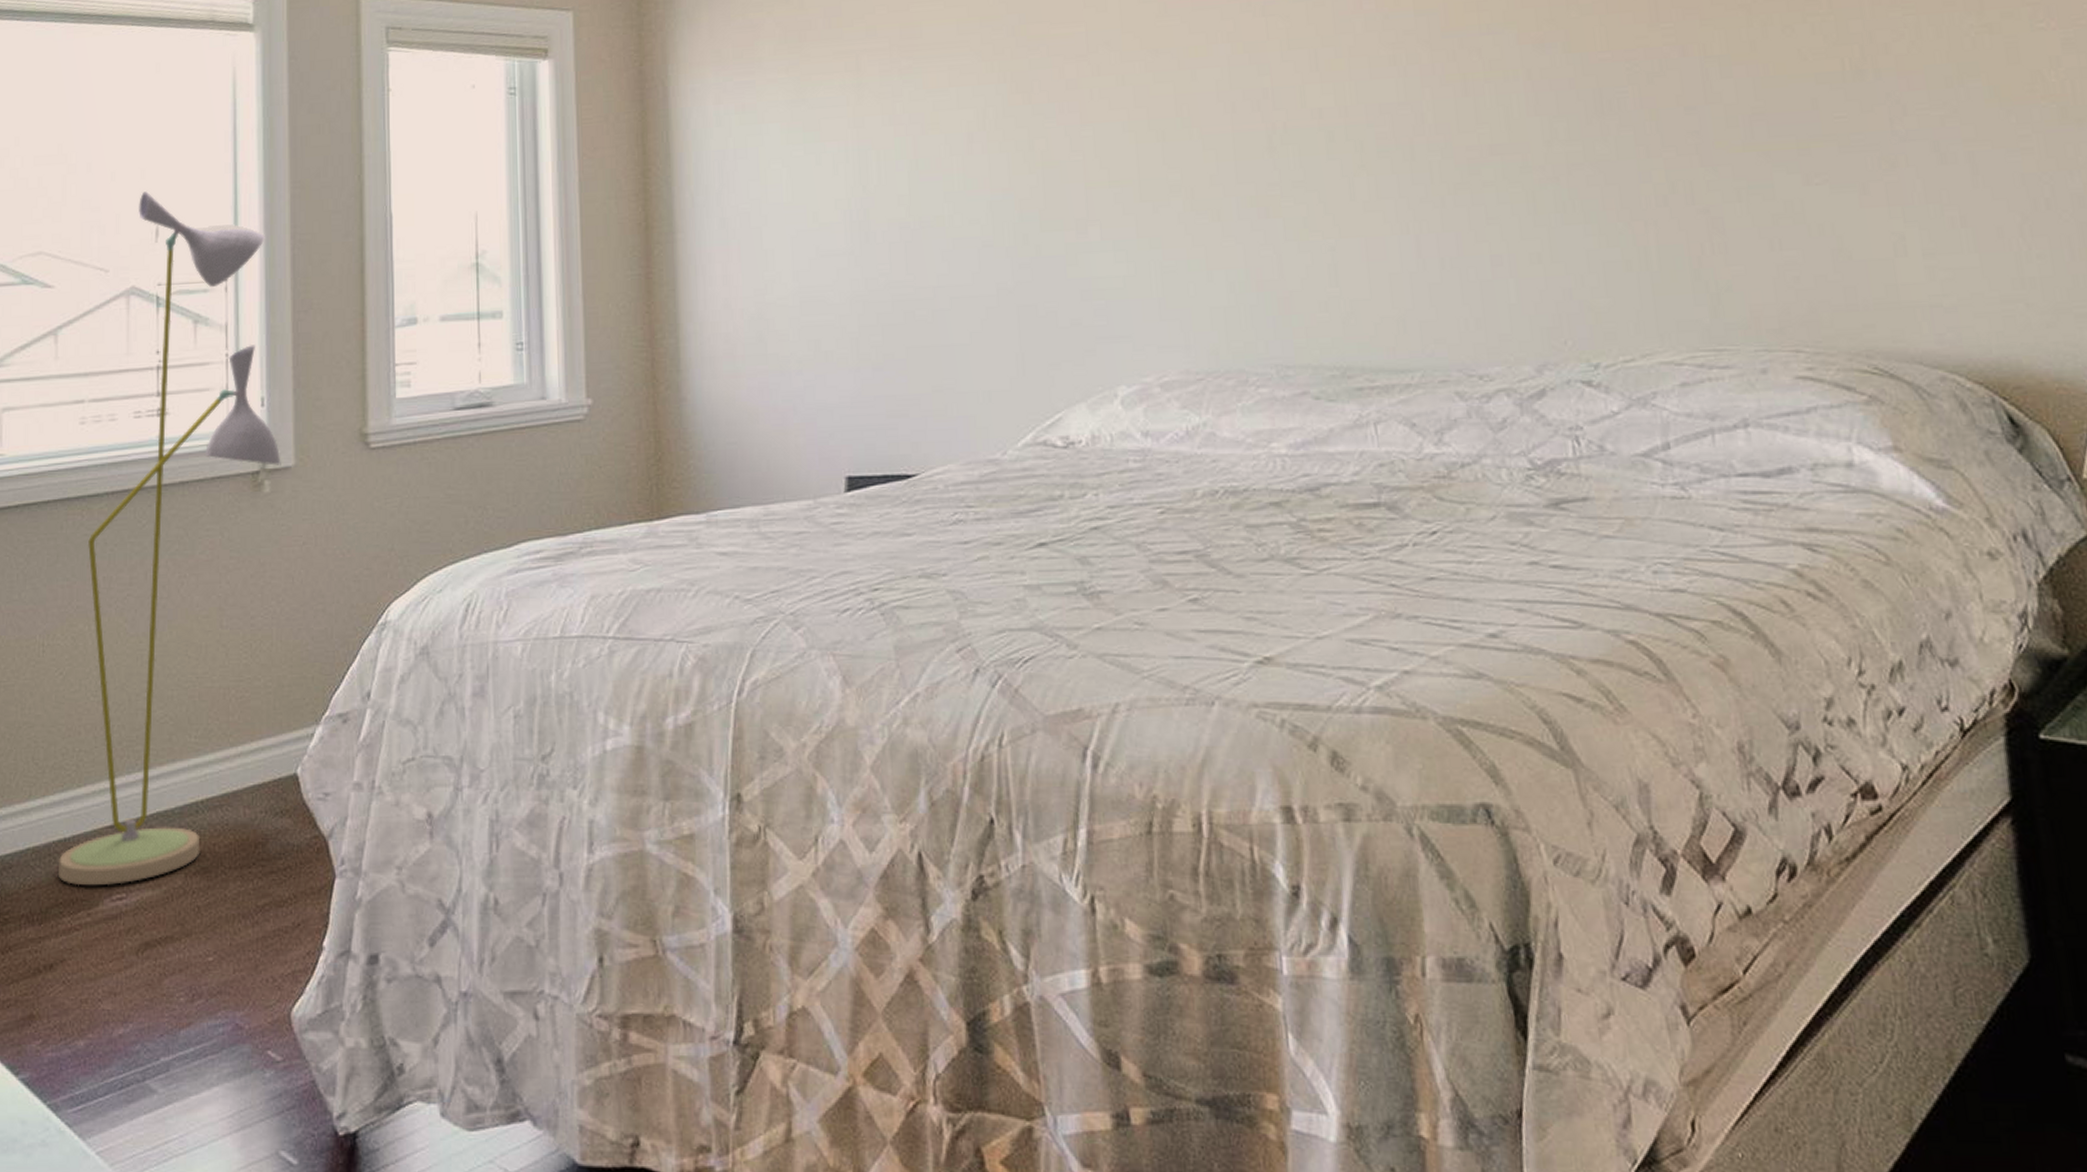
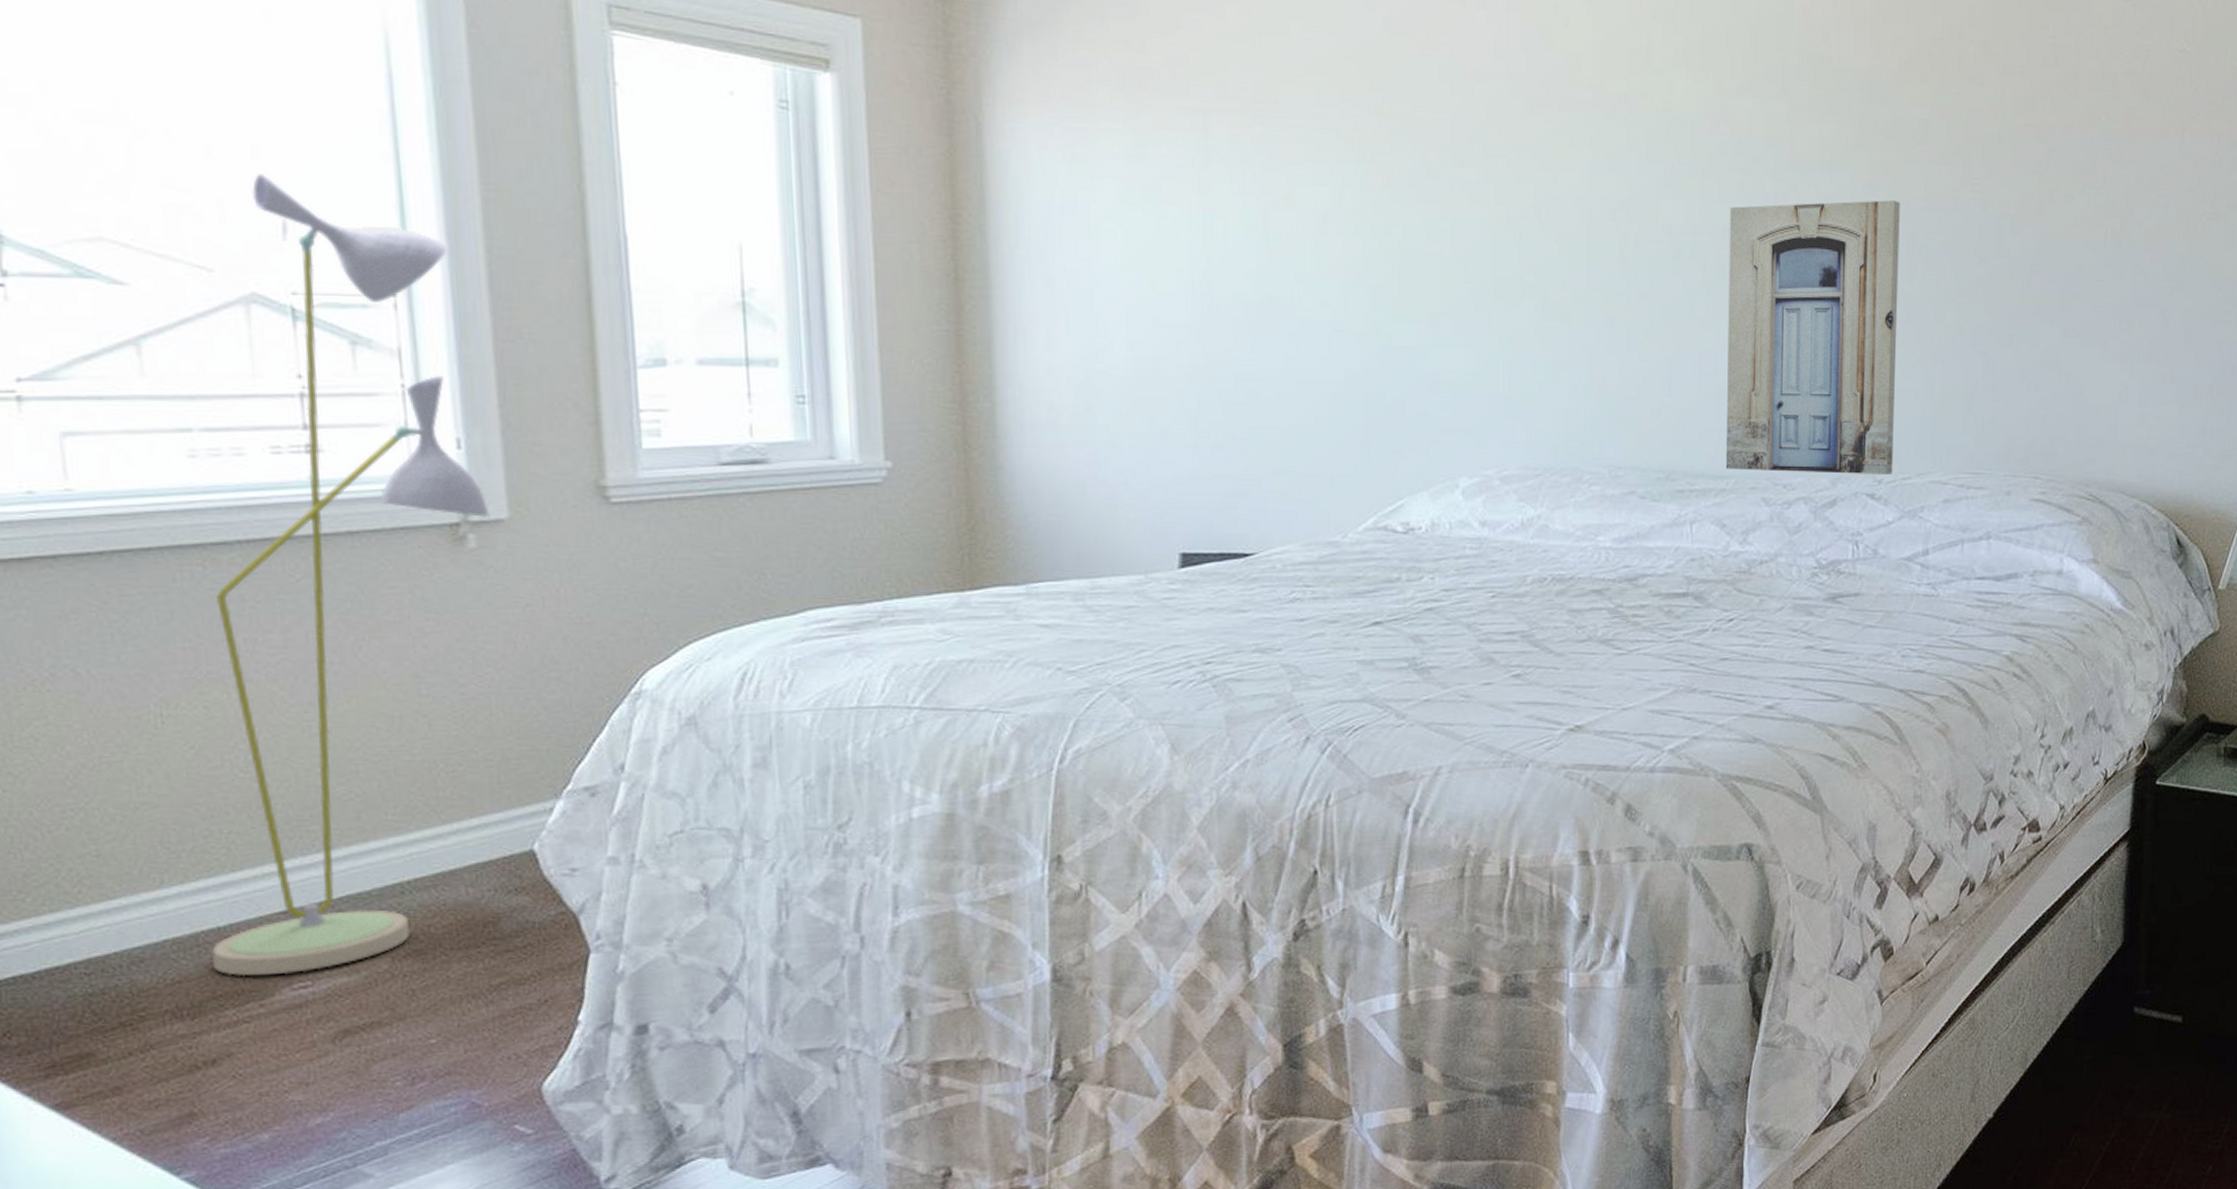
wall art: none [1383,56,1611,363] -> present [1725,200,1900,474]

